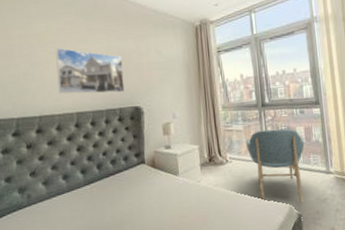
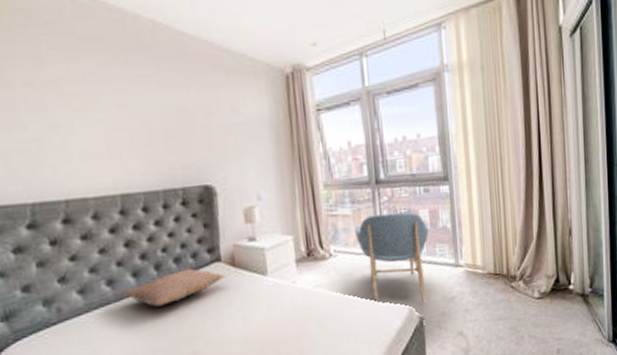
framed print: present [55,48,125,94] -> none [82,102,189,169]
pillow: none [73,168,147,197] -> present [122,268,225,307]

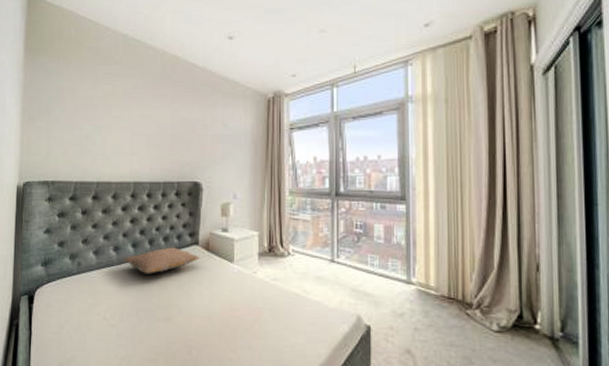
lounge chair: present [355,211,429,305] -> none [313,223,383,314]

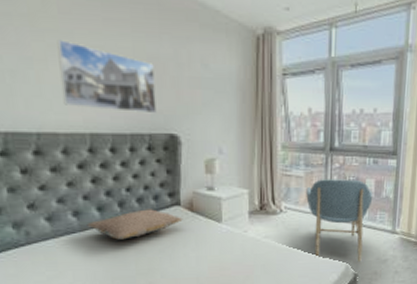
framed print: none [118,112,186,166] -> present [57,40,157,114]
lounge chair: none [313,223,383,314] -> present [306,179,373,262]

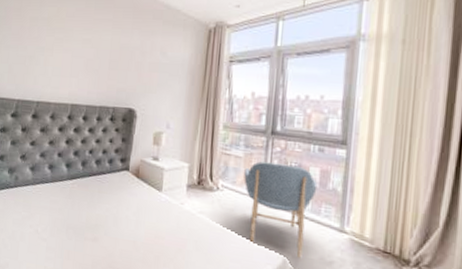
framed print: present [57,40,157,114] -> none [58,35,125,92]
pillow: present [86,209,183,240] -> none [56,170,130,195]

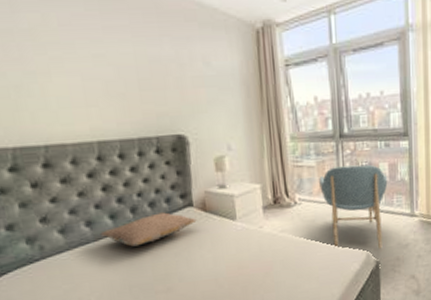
pillow: none [56,170,130,195] -> present [100,212,197,247]

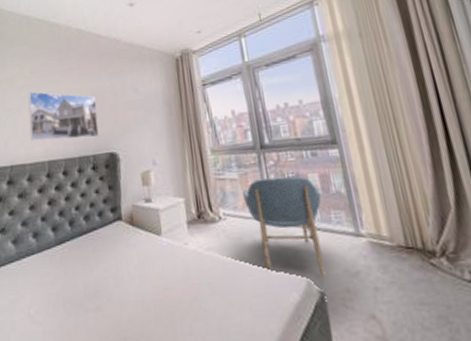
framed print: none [59,51,162,117] -> present [28,91,99,141]
pillow: present [100,212,197,247] -> none [43,225,125,260]

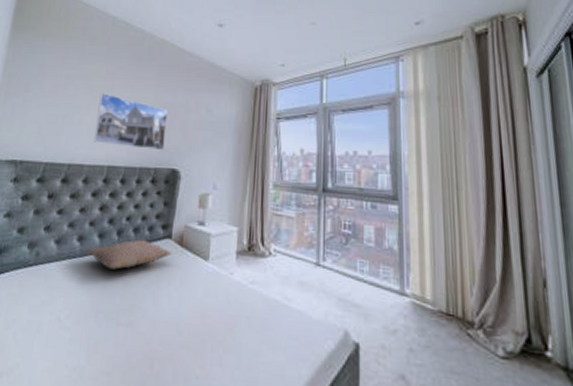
pillow: none [43,225,125,260] -> present [86,239,172,270]
lounge chair: present [243,176,326,276] -> none [297,221,373,329]

